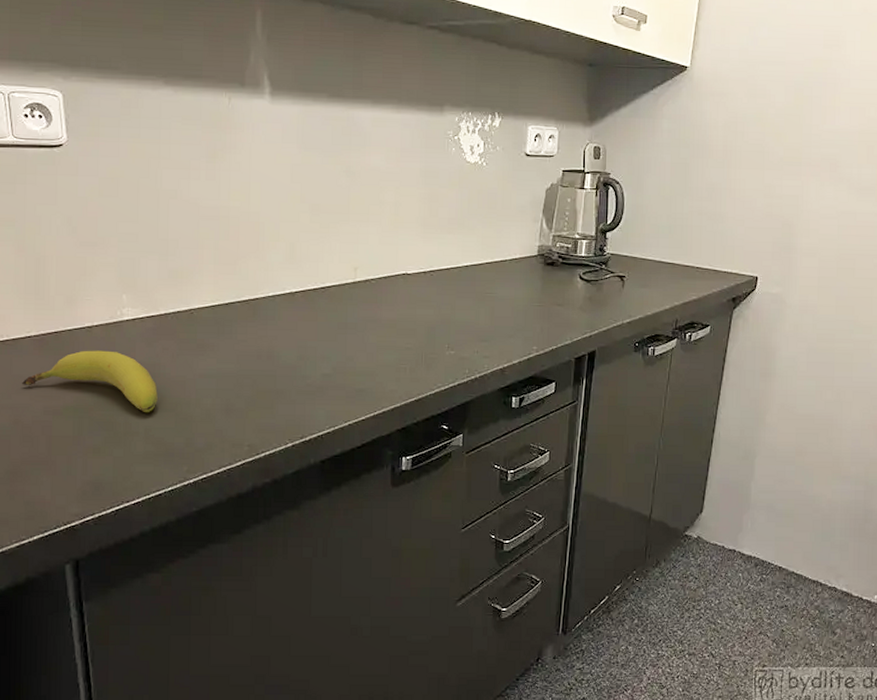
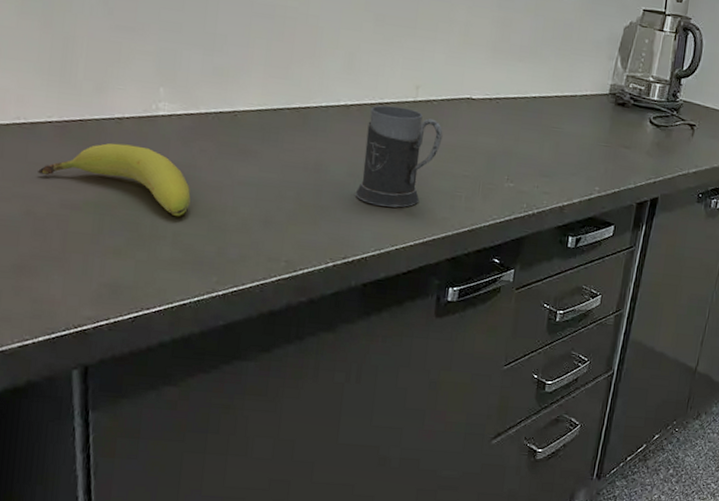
mug: none [306,289,383,385] -> present [355,105,443,208]

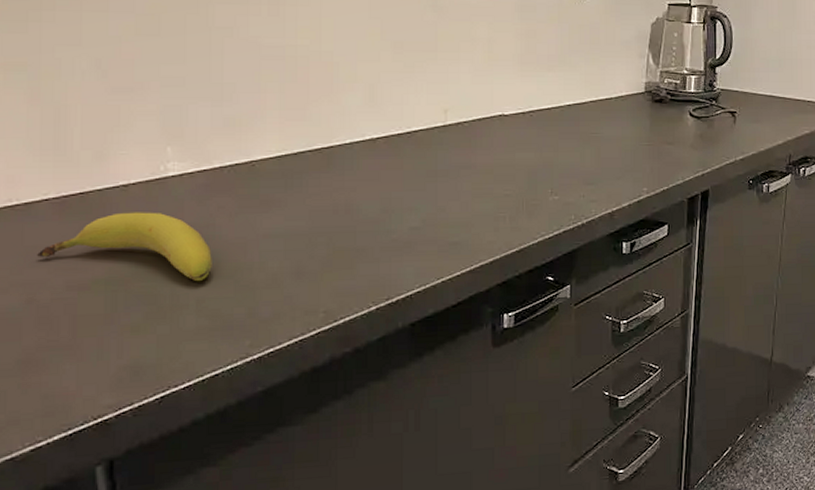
mug: present [355,105,443,208] -> none [392,133,478,239]

